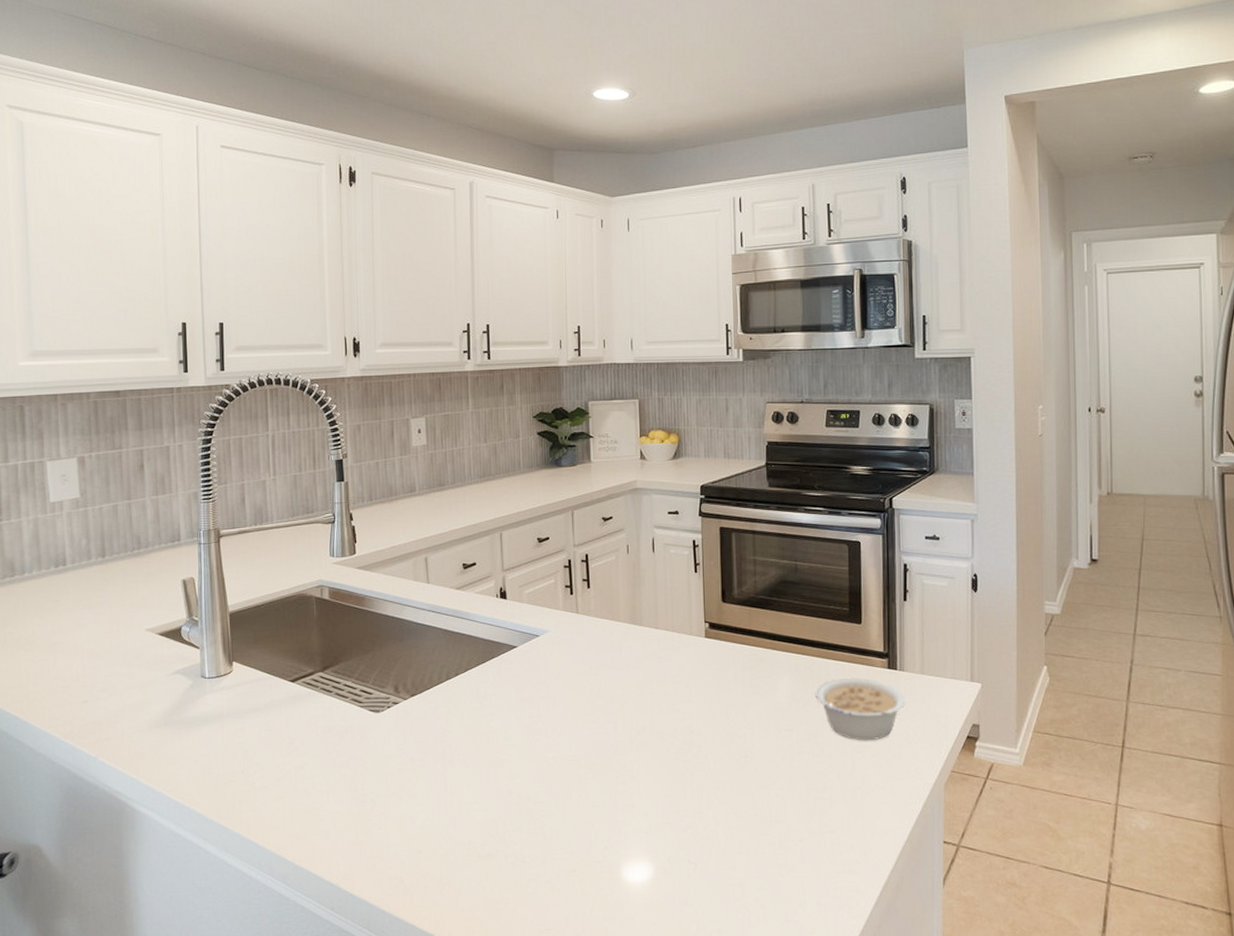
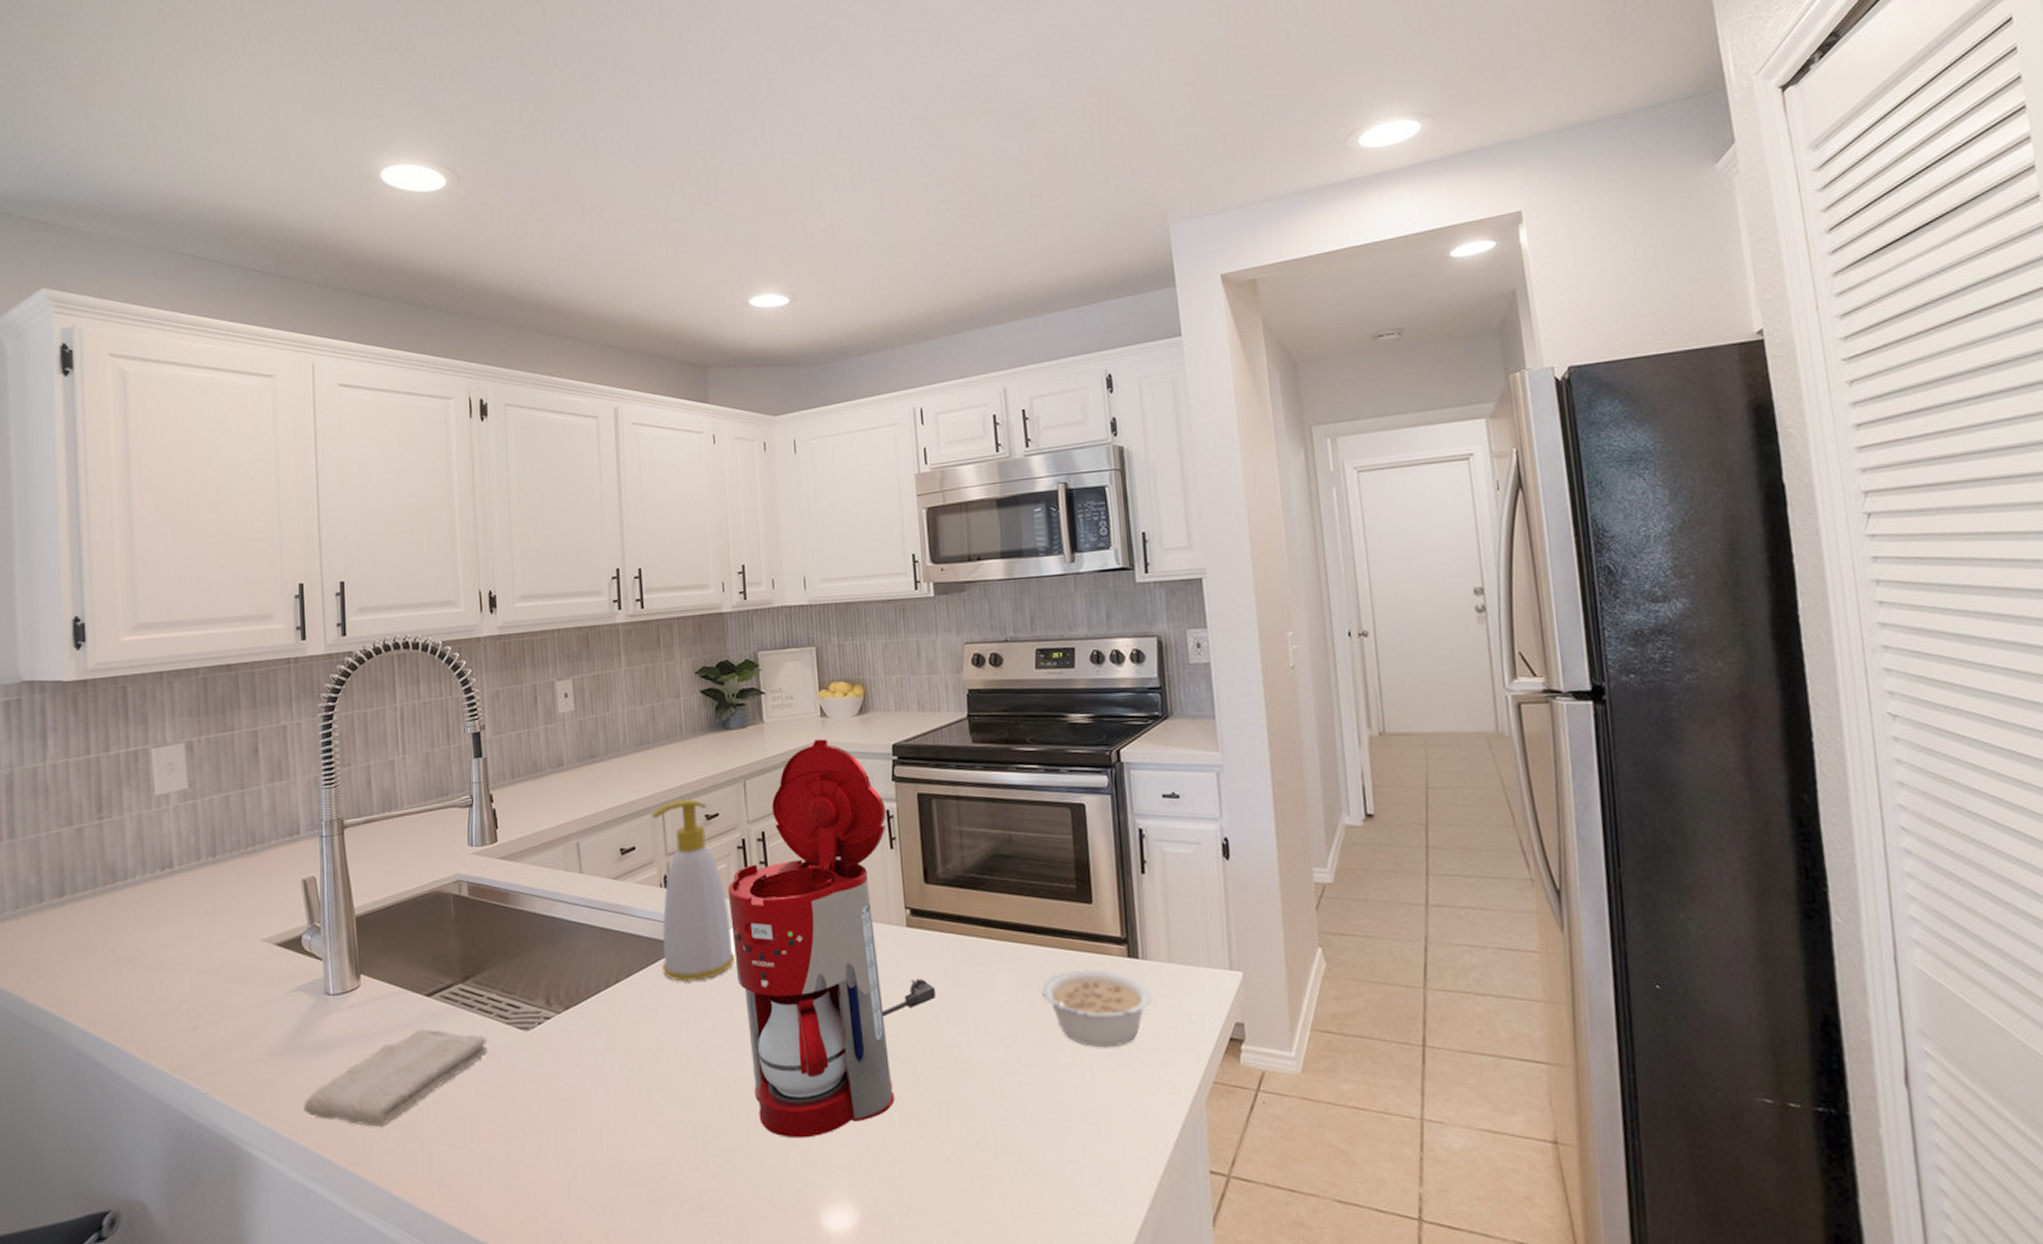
washcloth: none [181,709,343,789] -> present [303,1028,488,1127]
soap bottle: none [490,524,559,676] -> present [651,798,735,982]
coffee maker: none [554,478,727,807] -> present [727,739,937,1139]

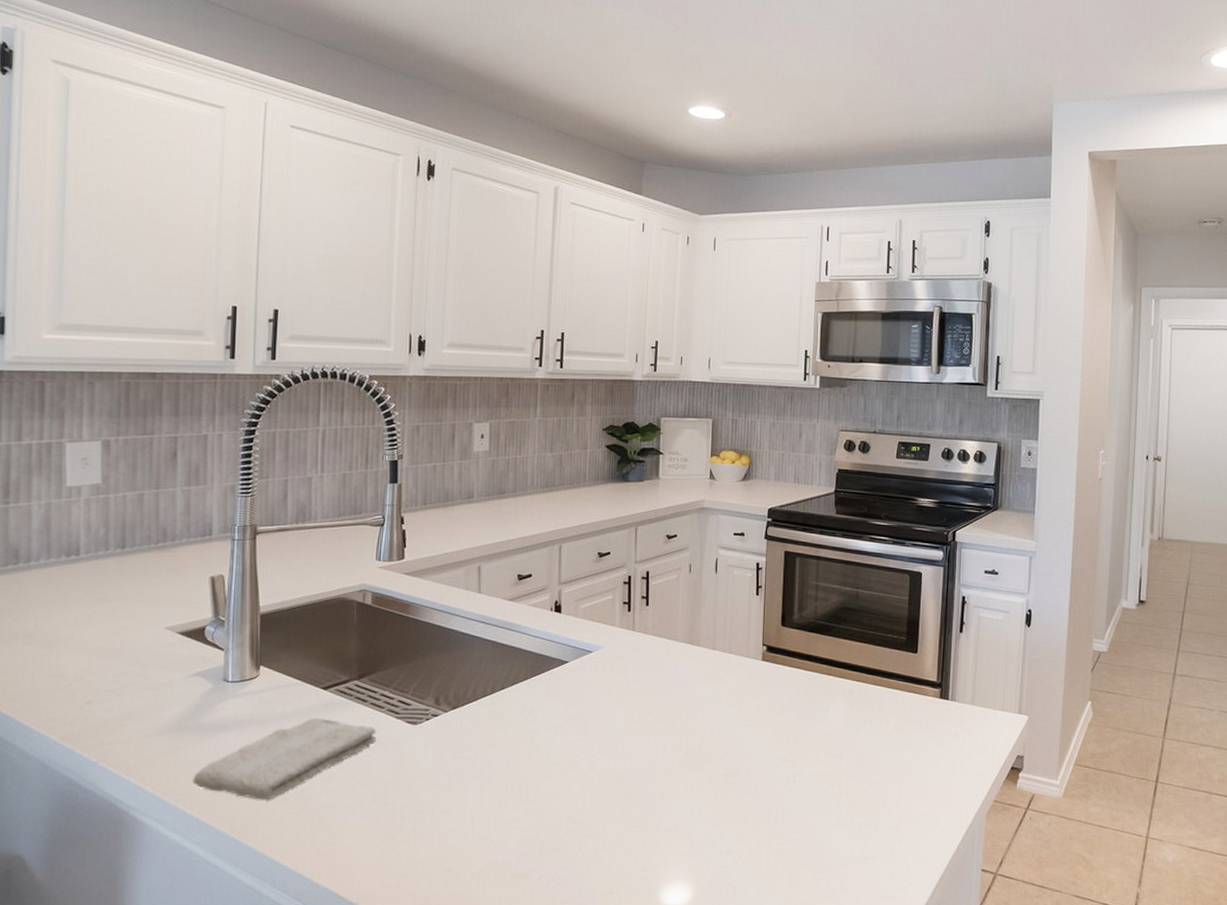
soap bottle: present [651,798,735,982] -> none [545,537,611,693]
coffee maker: present [727,739,937,1139] -> none [610,498,780,829]
legume: present [1041,969,1153,1048] -> none [867,705,955,769]

